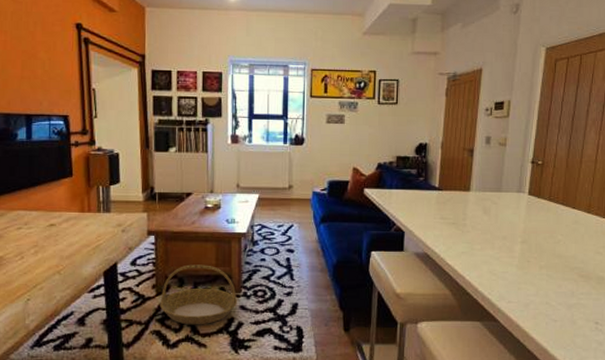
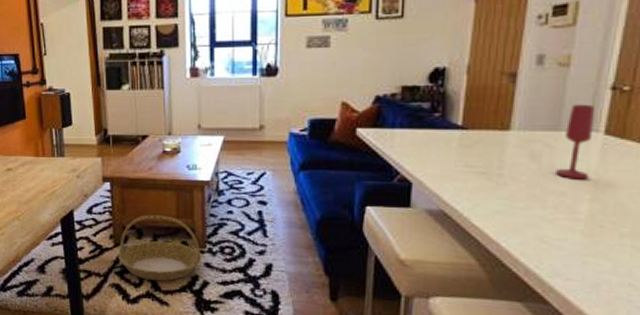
wine glass: none [500,173,522,228] -> present [556,104,594,180]

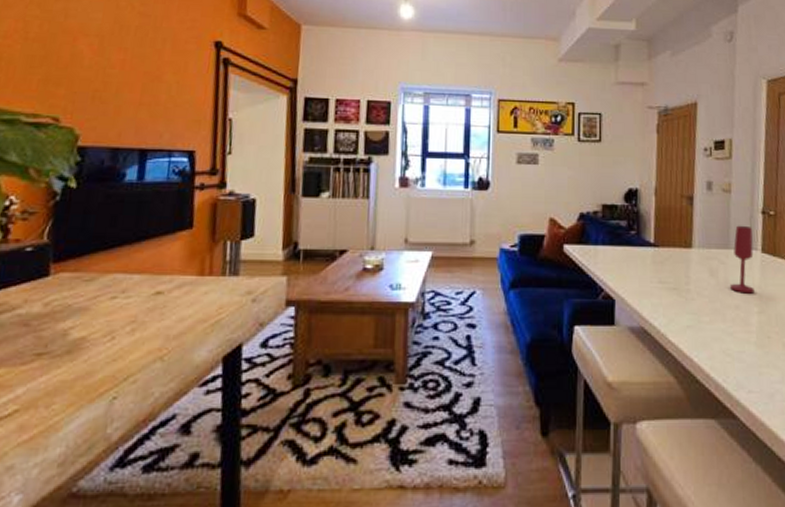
basket: present [118,215,201,282] -> none [296,345,400,431]

